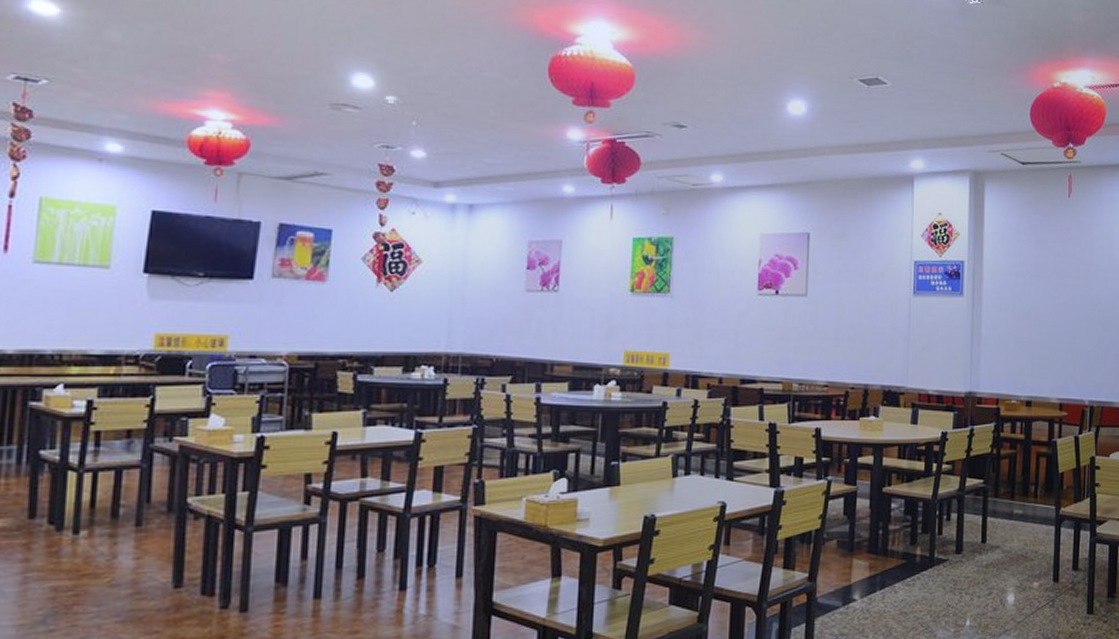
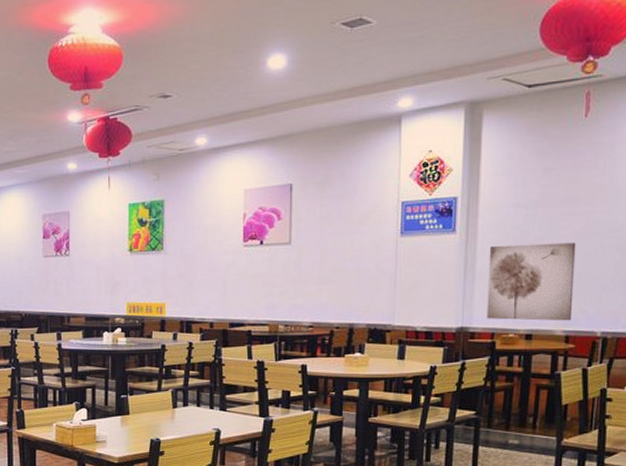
wall art: none [992,311,1065,389] -> present [486,242,576,321]

